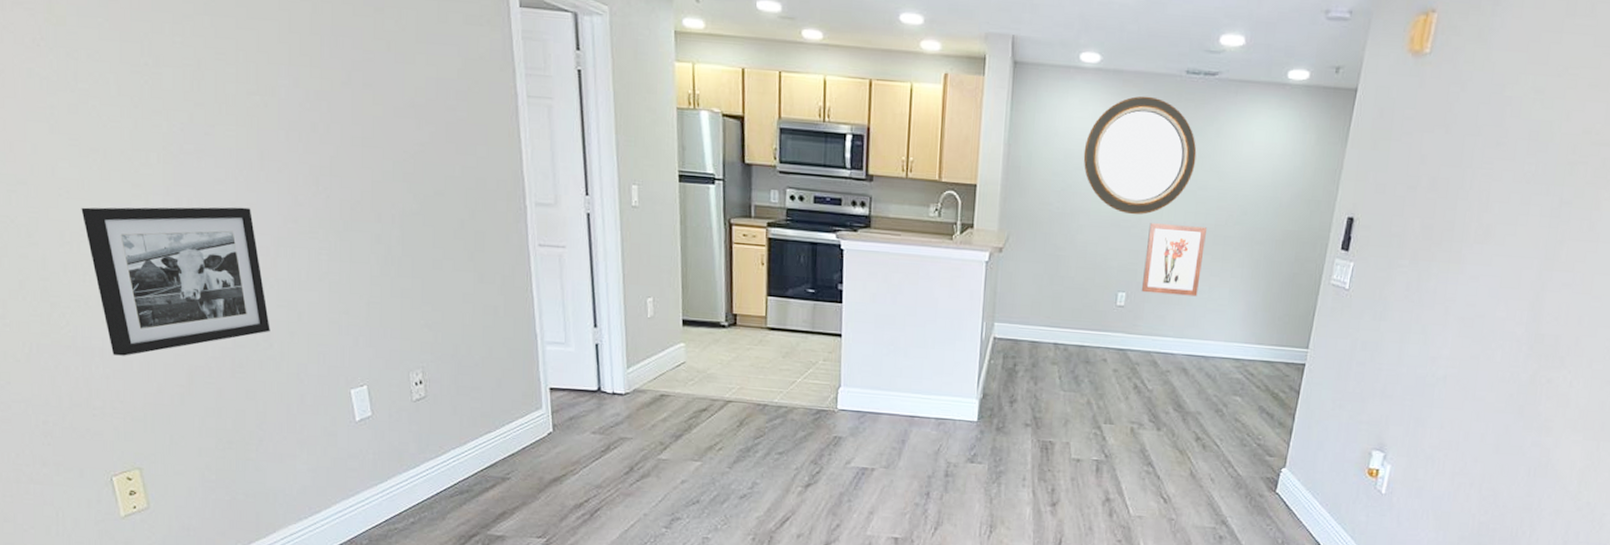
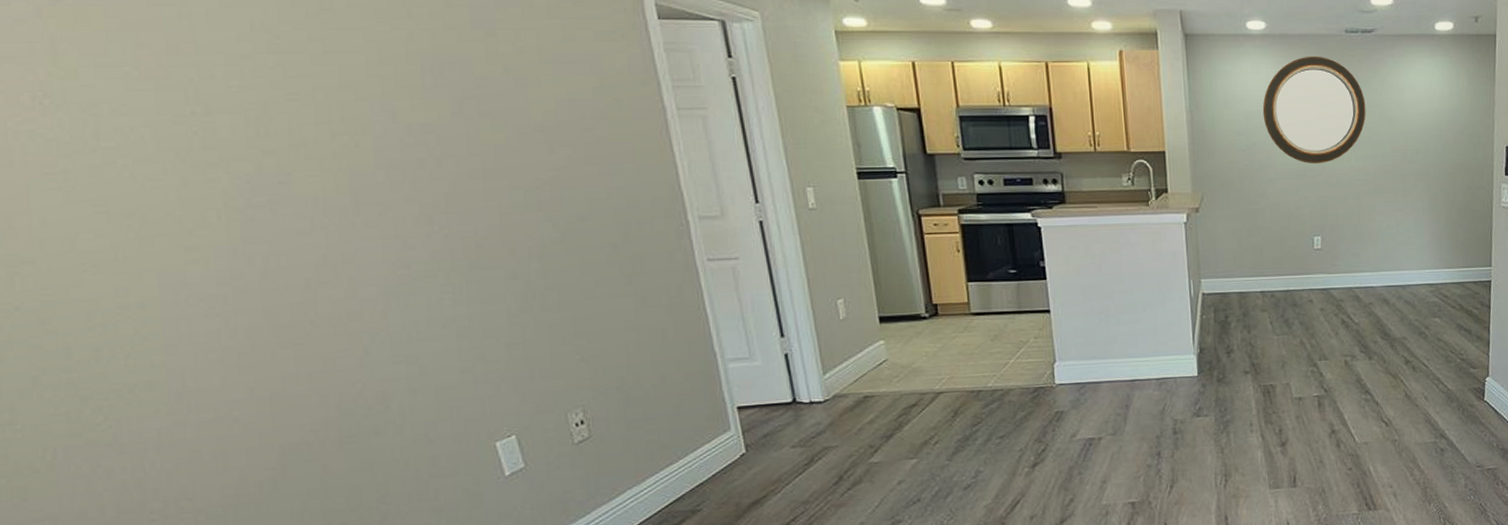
picture frame: present [81,207,270,356] -> none [115,259,386,447]
wall art: present [1141,223,1206,297] -> none [1333,168,1387,234]

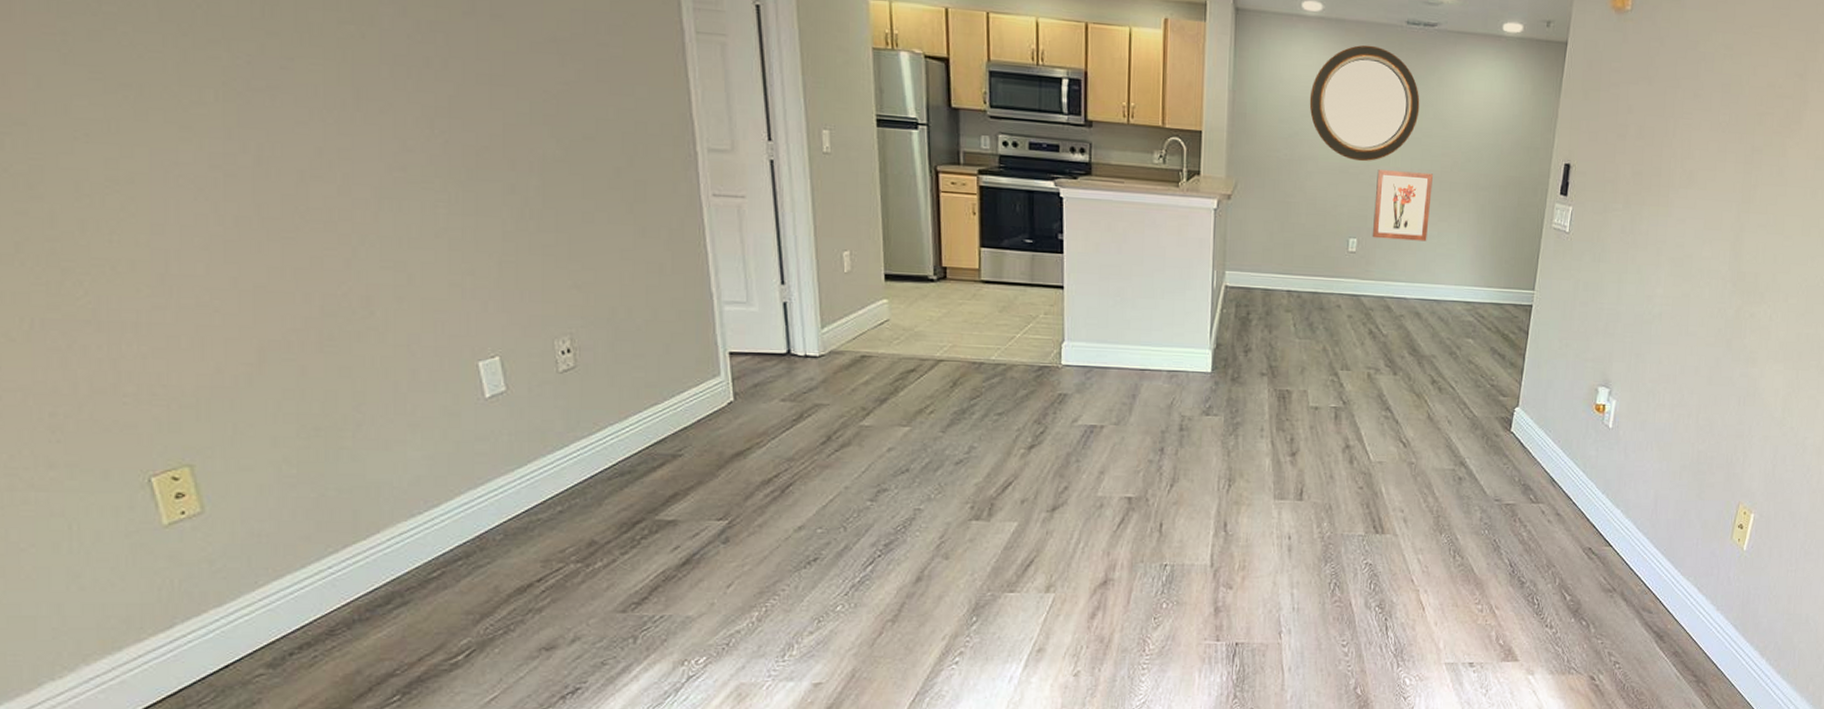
wall art: none [1333,168,1387,234] -> present [1372,169,1433,242]

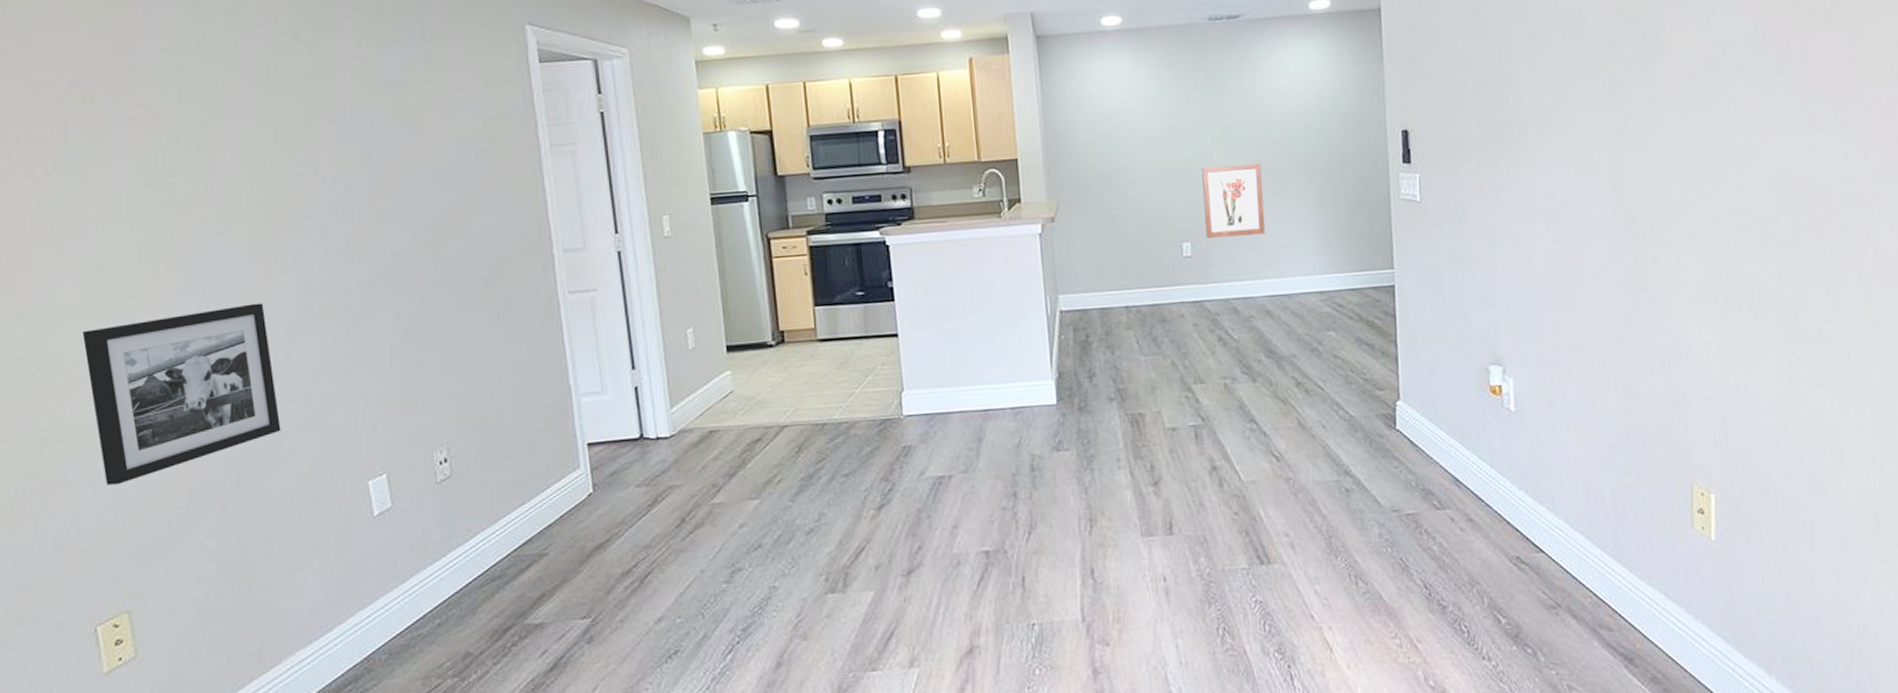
picture frame: none [106,153,371,331] -> present [82,303,281,486]
home mirror: present [1309,45,1420,162] -> none [1120,47,1236,163]

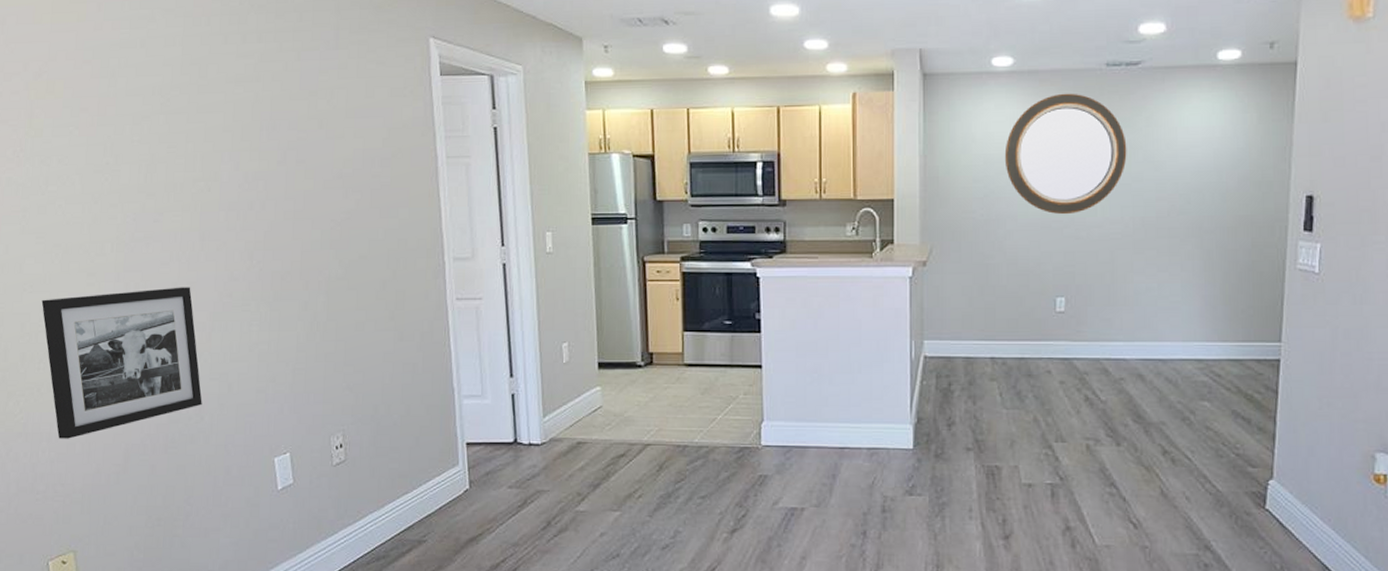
home mirror: none [1120,47,1236,163] -> present [1004,93,1127,215]
wall art: present [1201,163,1266,239] -> none [1081,221,1148,295]

